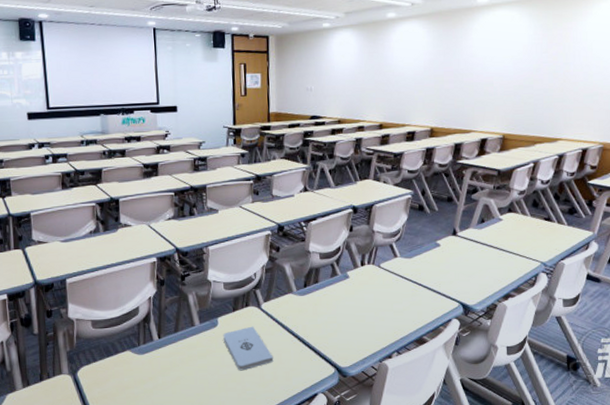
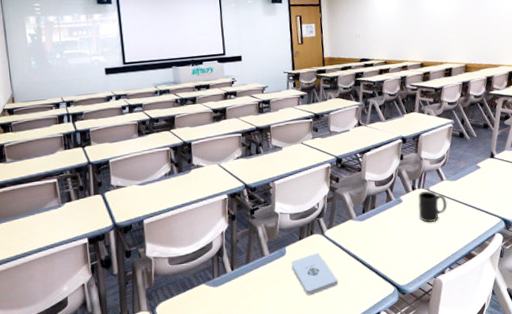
mug: none [366,267,400,302] -> present [418,191,448,223]

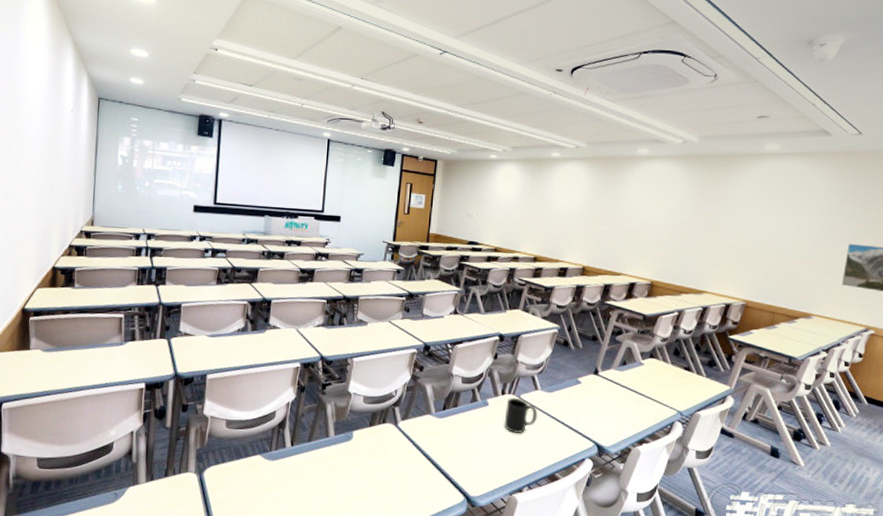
notepad: present [291,252,339,296] -> none [356,443,404,489]

